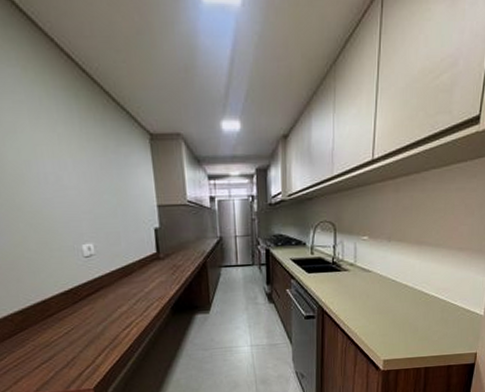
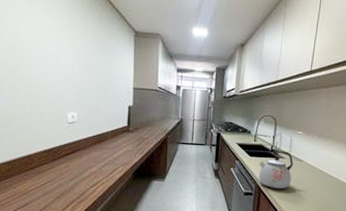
kettle: none [319,261,360,307] -> present [258,149,294,188]

